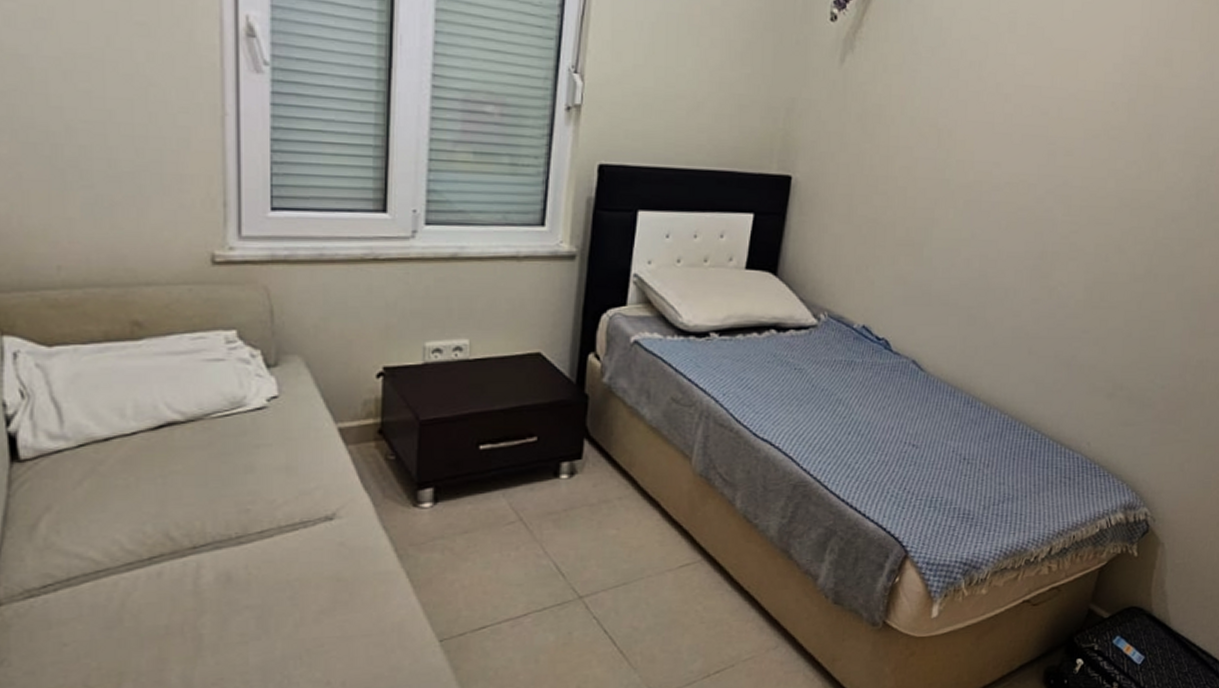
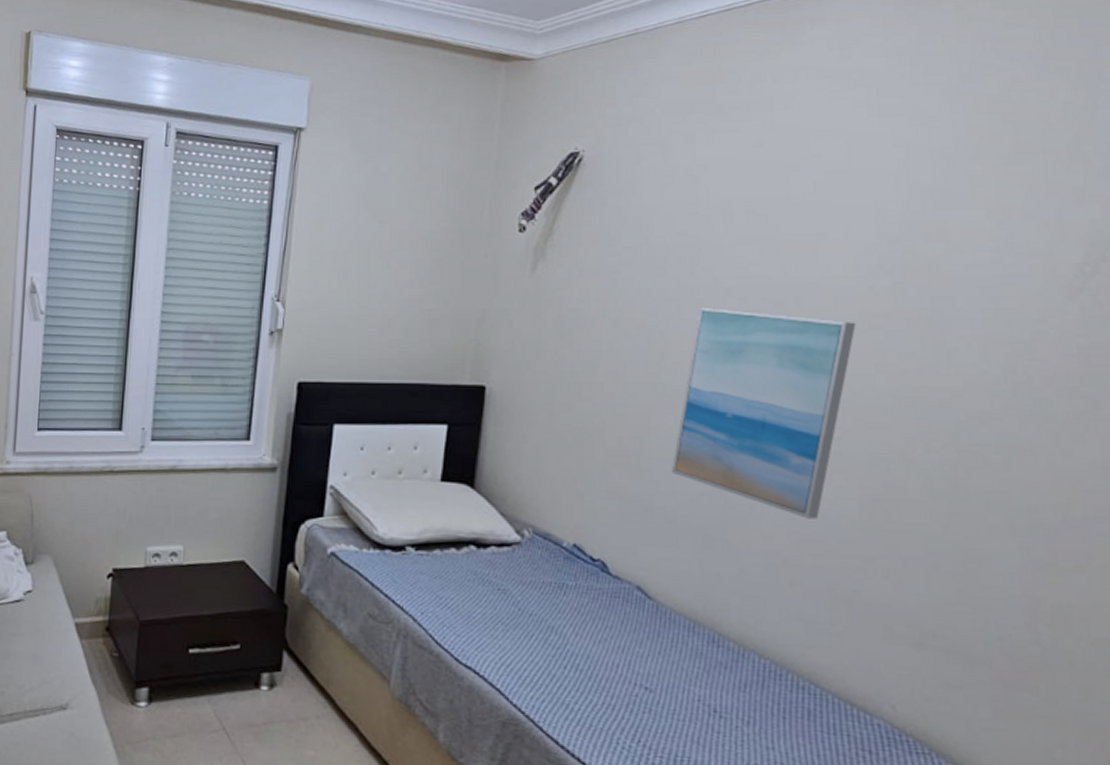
wall art: none [947,110,1099,299] -> present [671,307,856,519]

